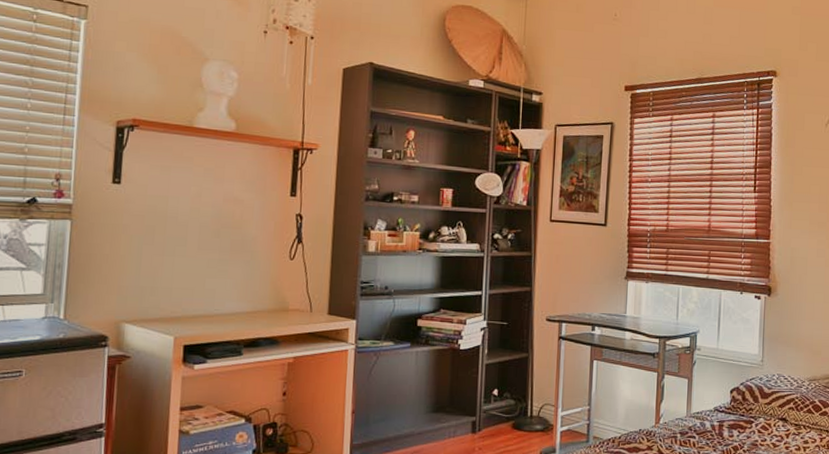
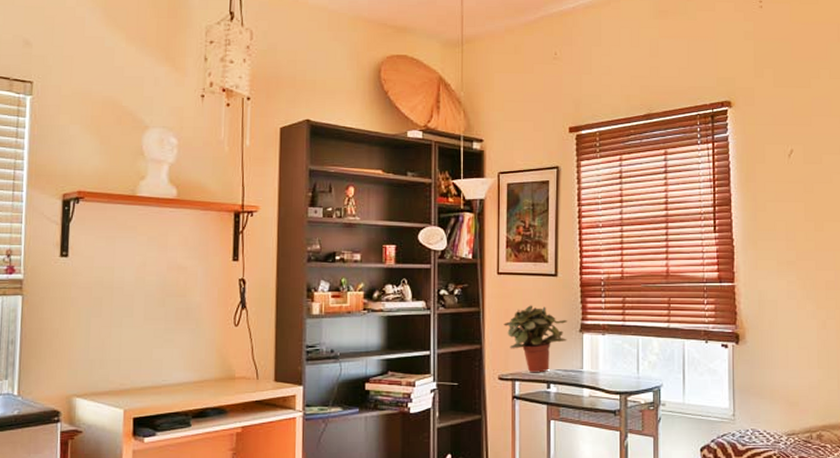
potted plant: none [553,252,614,316] -> present [503,305,567,373]

